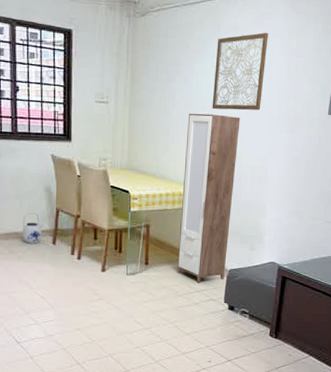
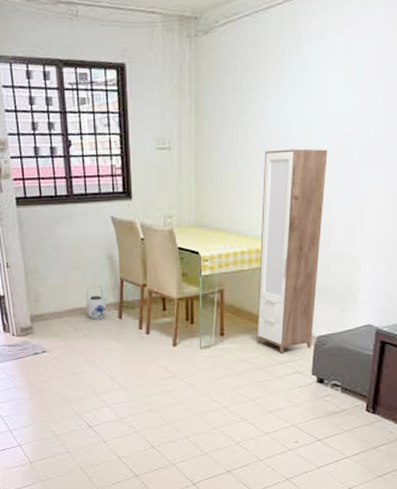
wall art: present [212,32,268,111] -> none [293,33,362,143]

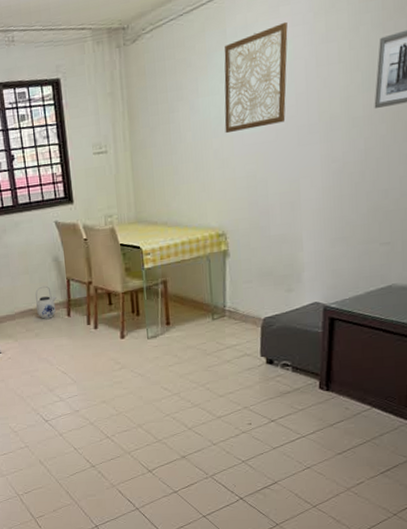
cabinet: present [256,148,328,354] -> none [198,135,262,338]
wall art: none [293,33,362,143] -> present [224,21,288,134]

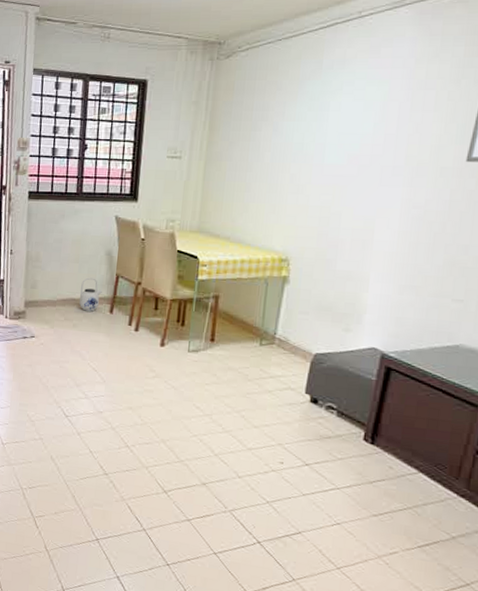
wall art: present [224,21,288,134] -> none [305,63,387,161]

